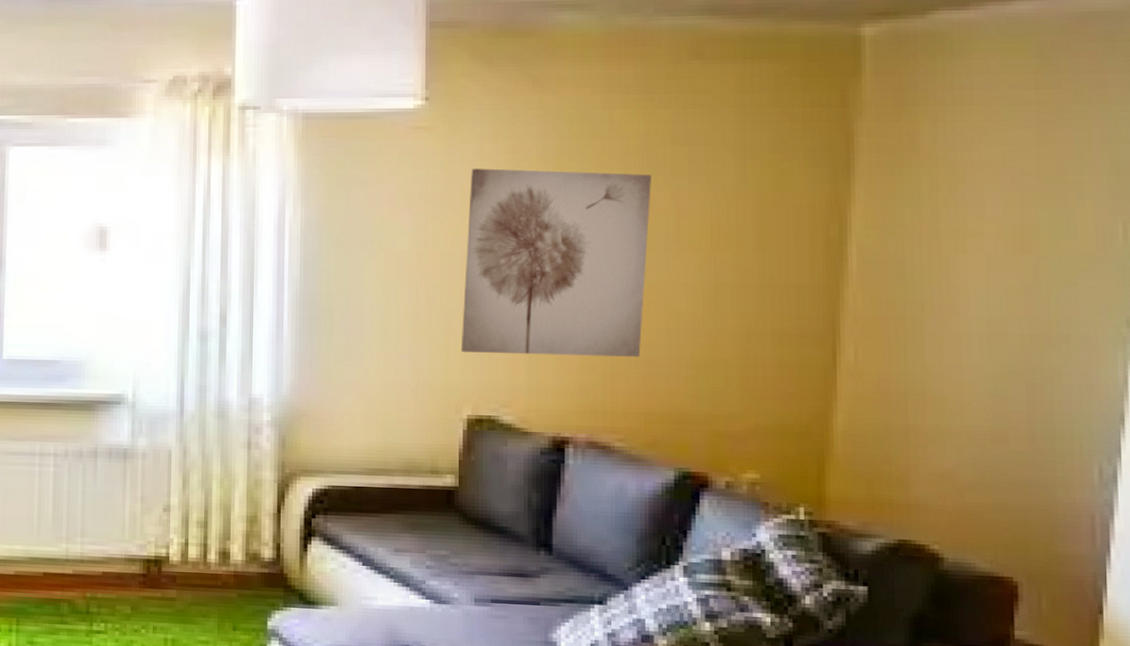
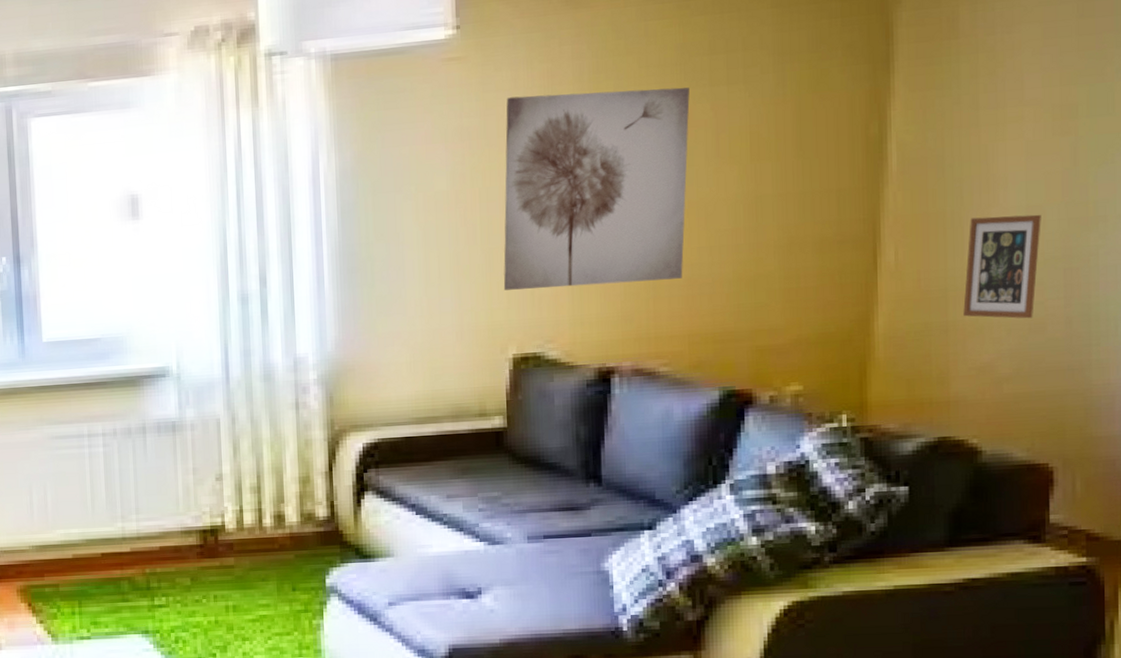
picture frame: none [924,325,1003,430] -> present [963,214,1041,319]

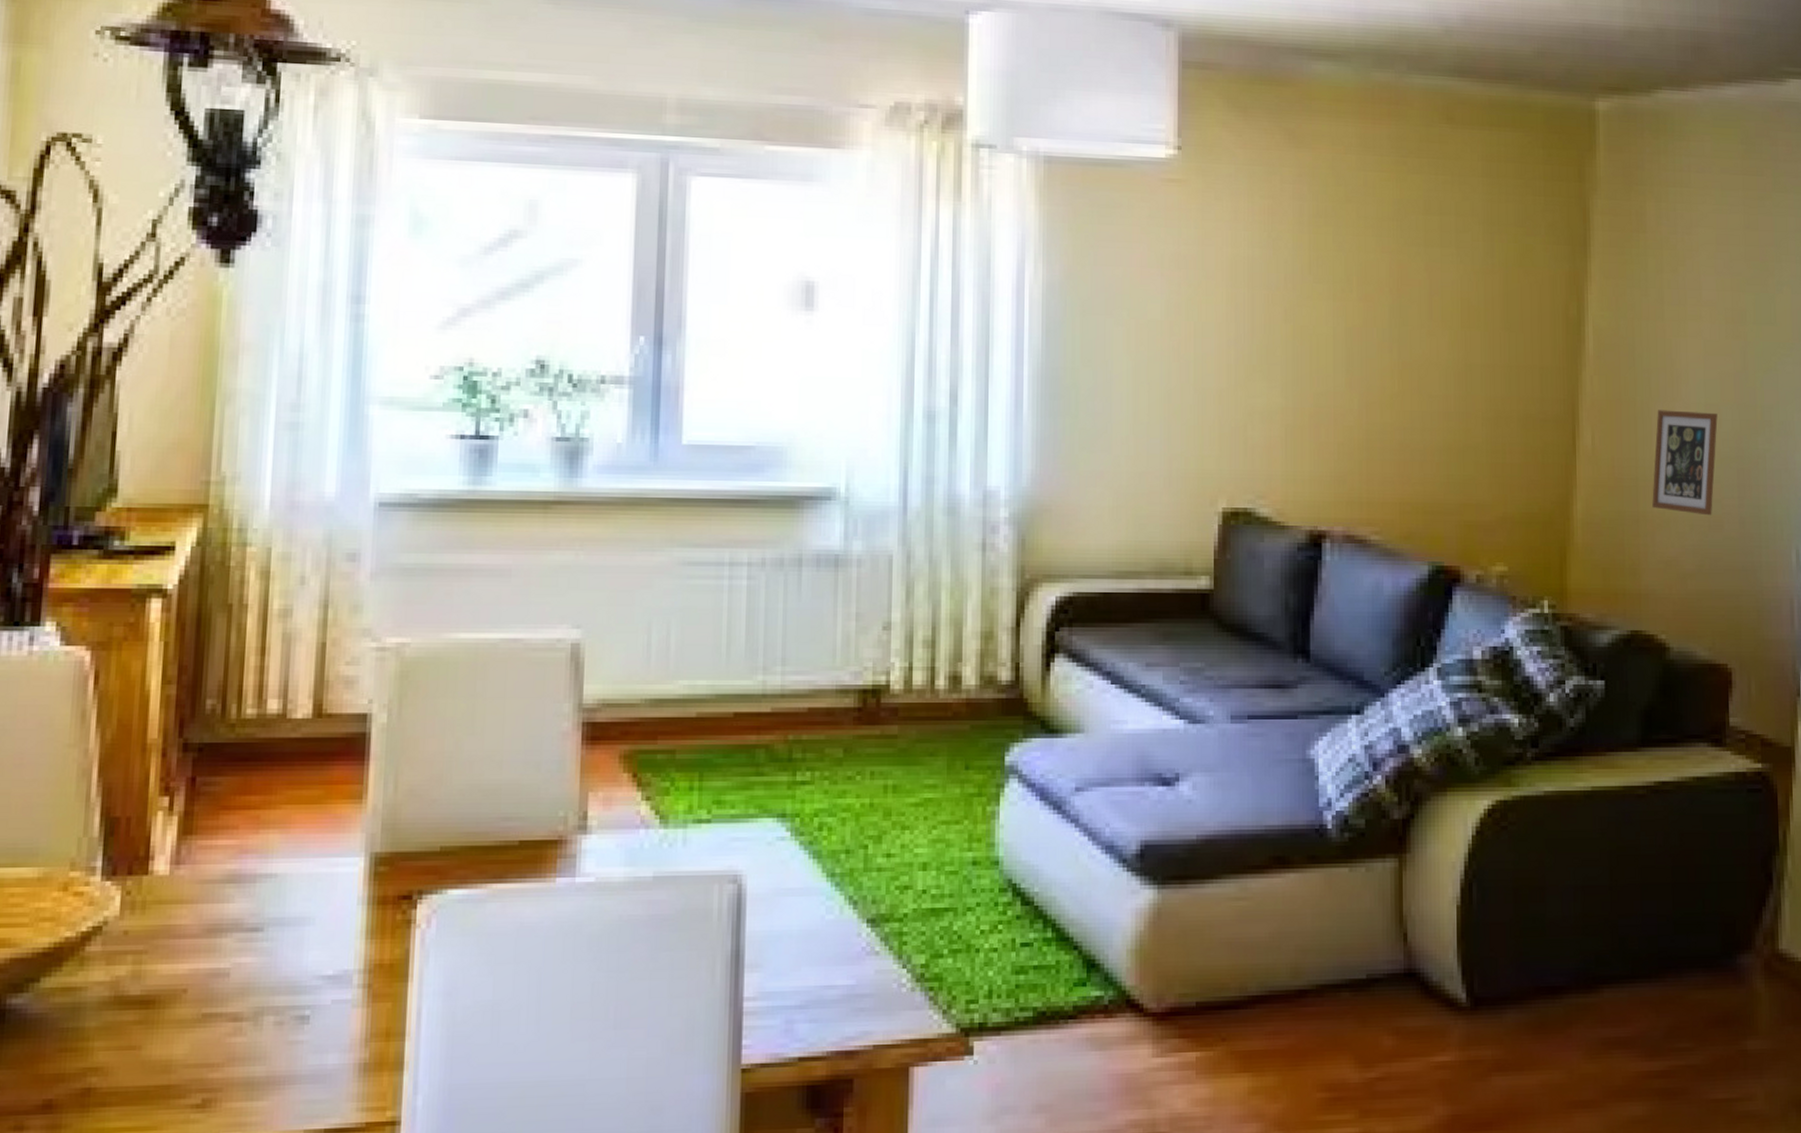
wall art: present [503,87,690,290] -> none [1215,229,1405,442]

